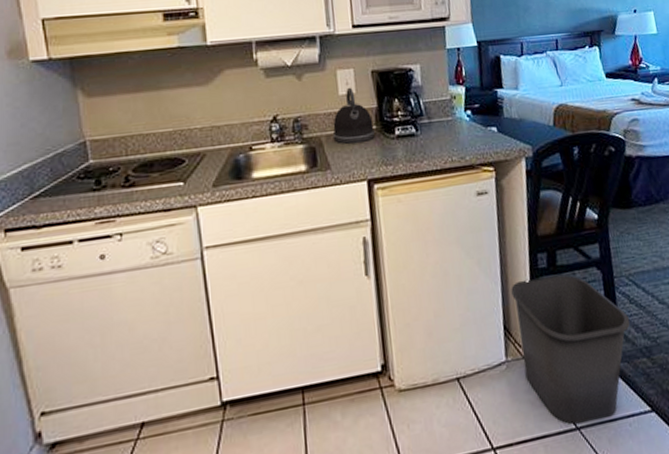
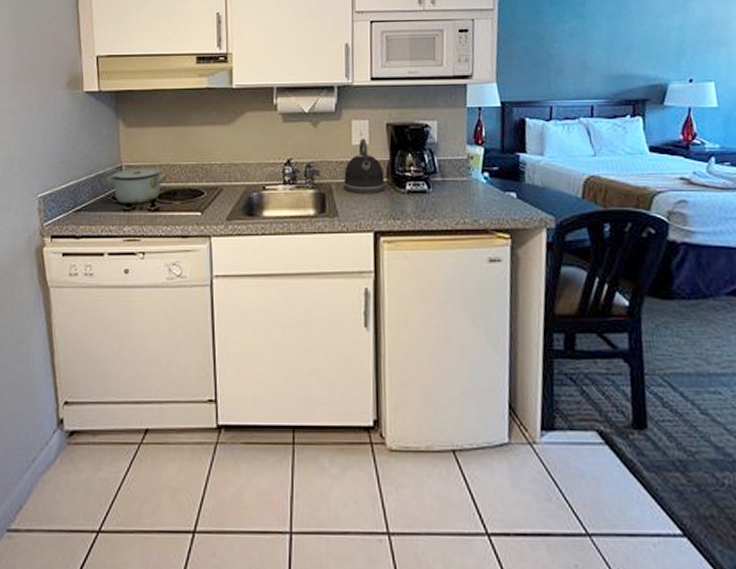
cooking pot: none [67,139,142,184] -> present [106,167,168,205]
waste bin: present [511,274,630,425] -> none [520,359,662,530]

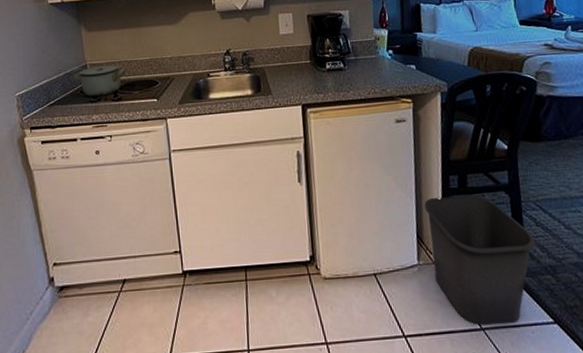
kettle: present [343,138,385,193] -> none [274,28,309,74]
waste bin: none [520,359,662,530] -> present [424,195,536,325]

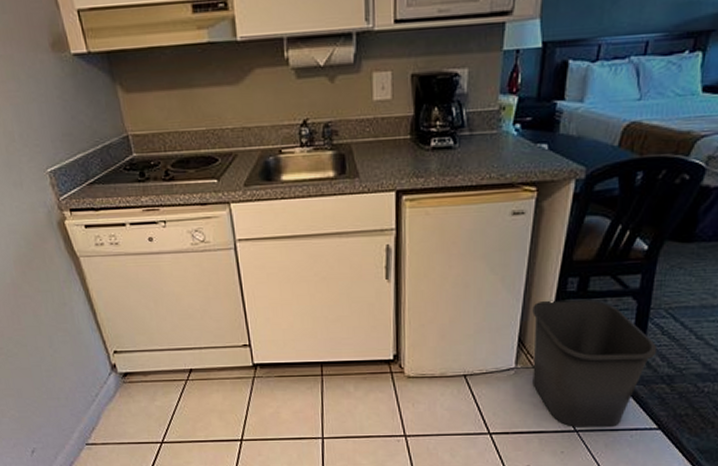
cooking pot: present [74,64,127,97] -> none [114,135,178,175]

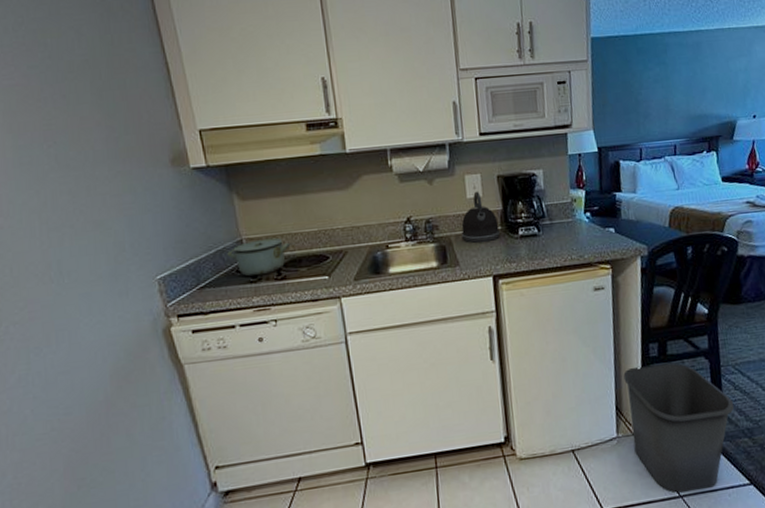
cooking pot: none [114,135,178,175] -> present [227,237,291,277]
kettle: none [363,92,408,153] -> present [461,191,500,243]

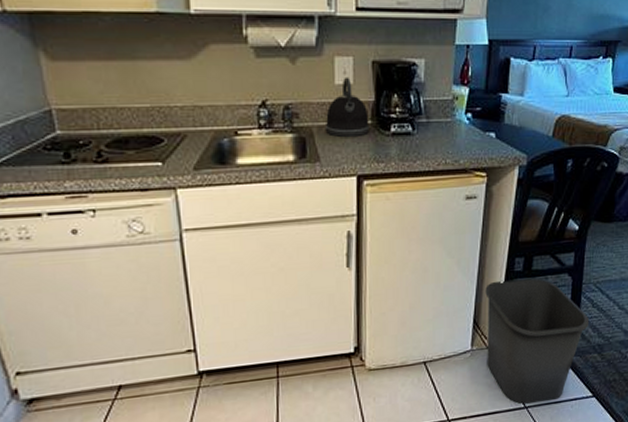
cooking pot: present [227,237,291,277] -> none [31,111,115,156]

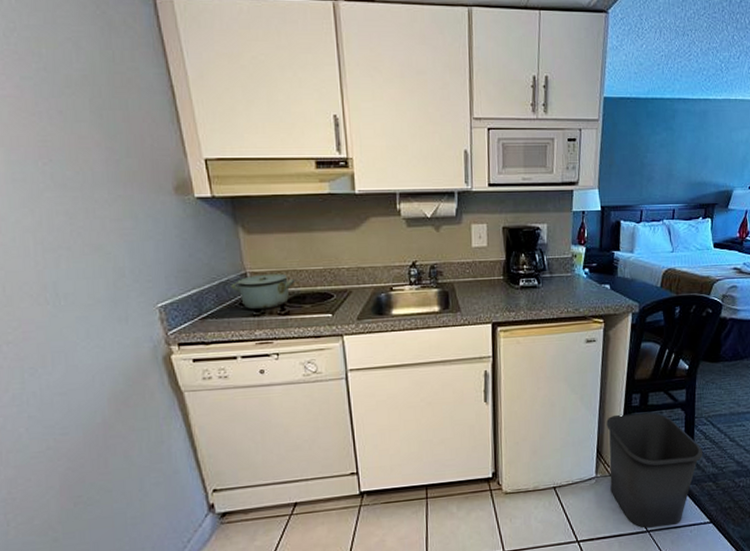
cooking pot: none [31,111,115,156] -> present [231,273,296,310]
kettle: present [324,77,369,137] -> none [464,240,501,291]

